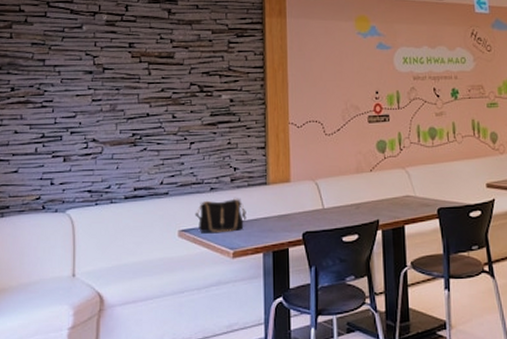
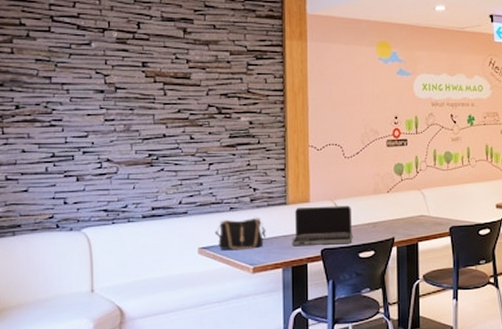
laptop: none [272,185,335,230] -> present [292,206,353,247]

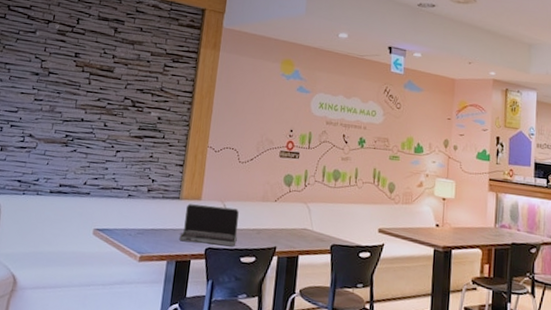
handbag: present [214,216,266,250] -> none [110,205,158,238]

